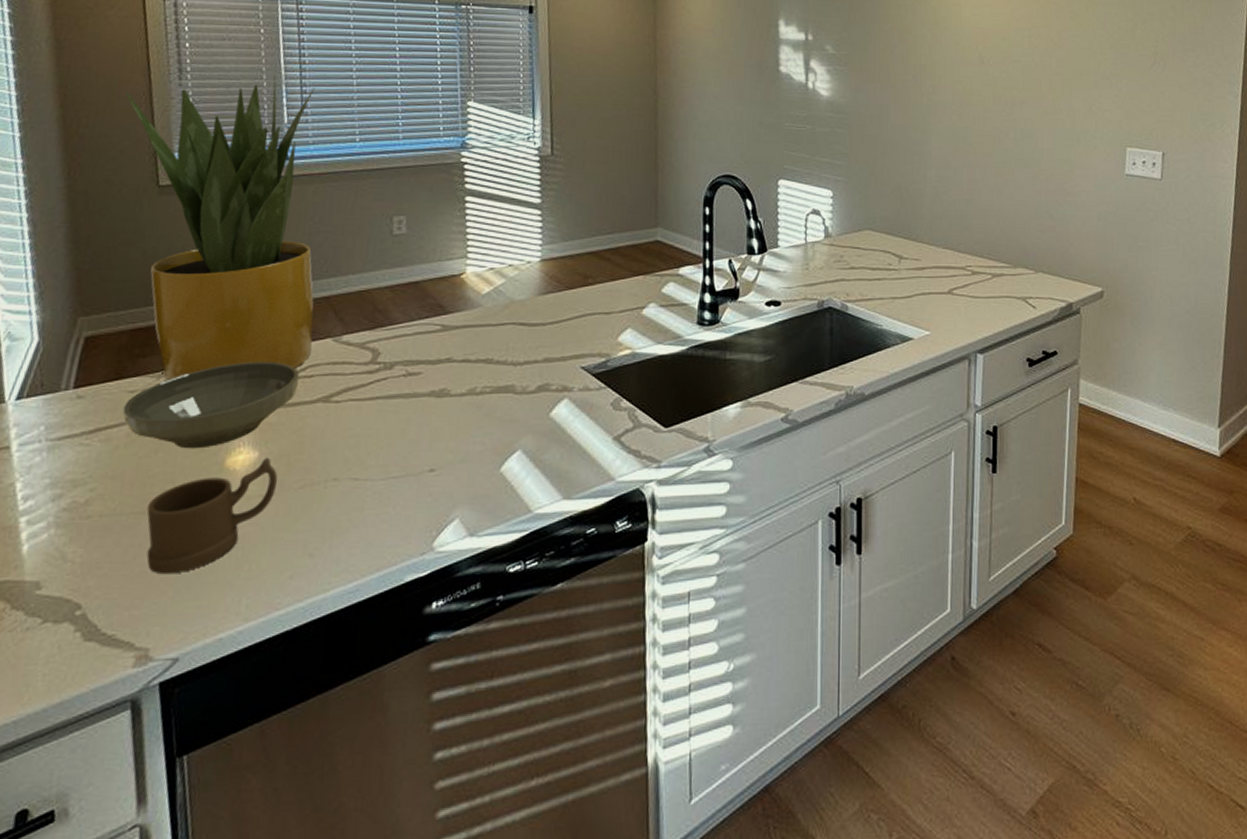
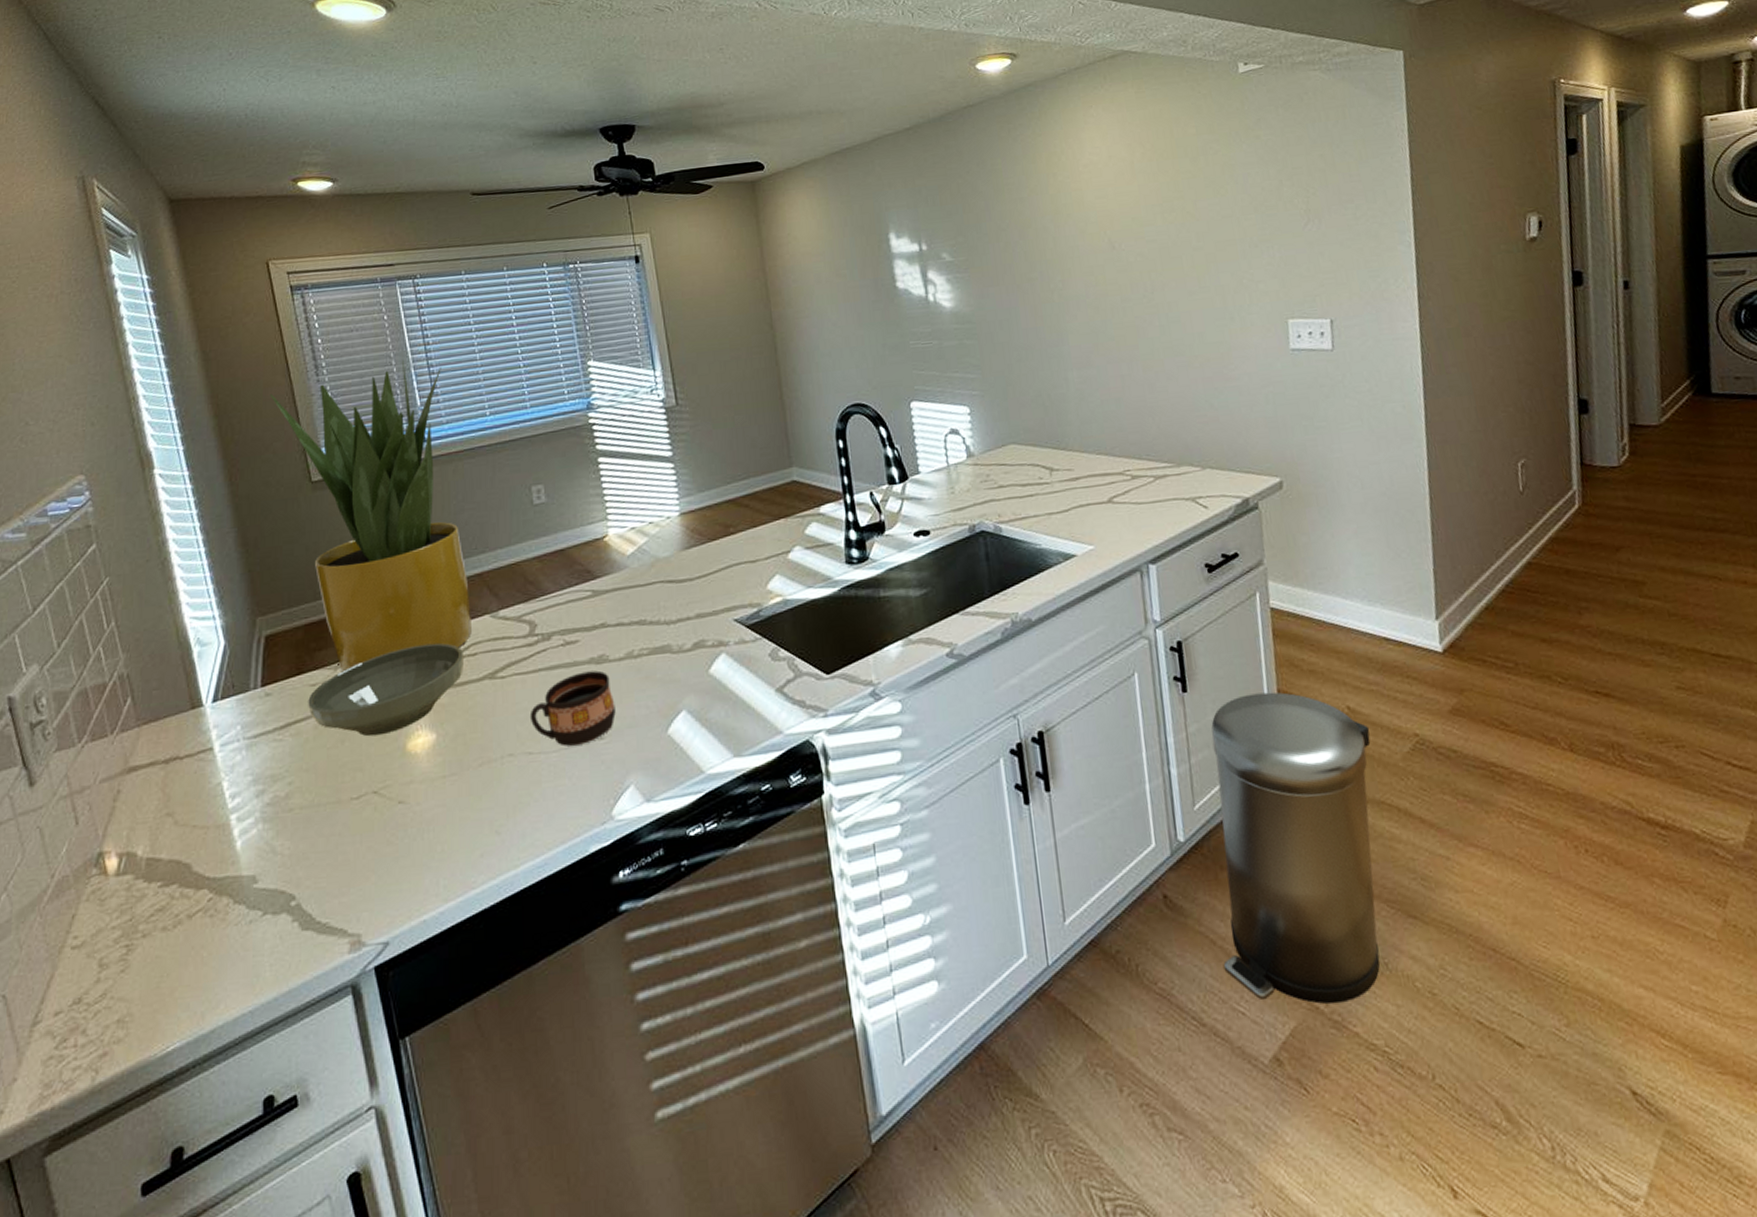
mug: present [146,457,278,575] -> none [341,738,456,861]
cup: none [360,404,451,475] -> present [529,670,616,747]
pedal bin: none [997,479,1150,764] -> present [1211,692,1380,1004]

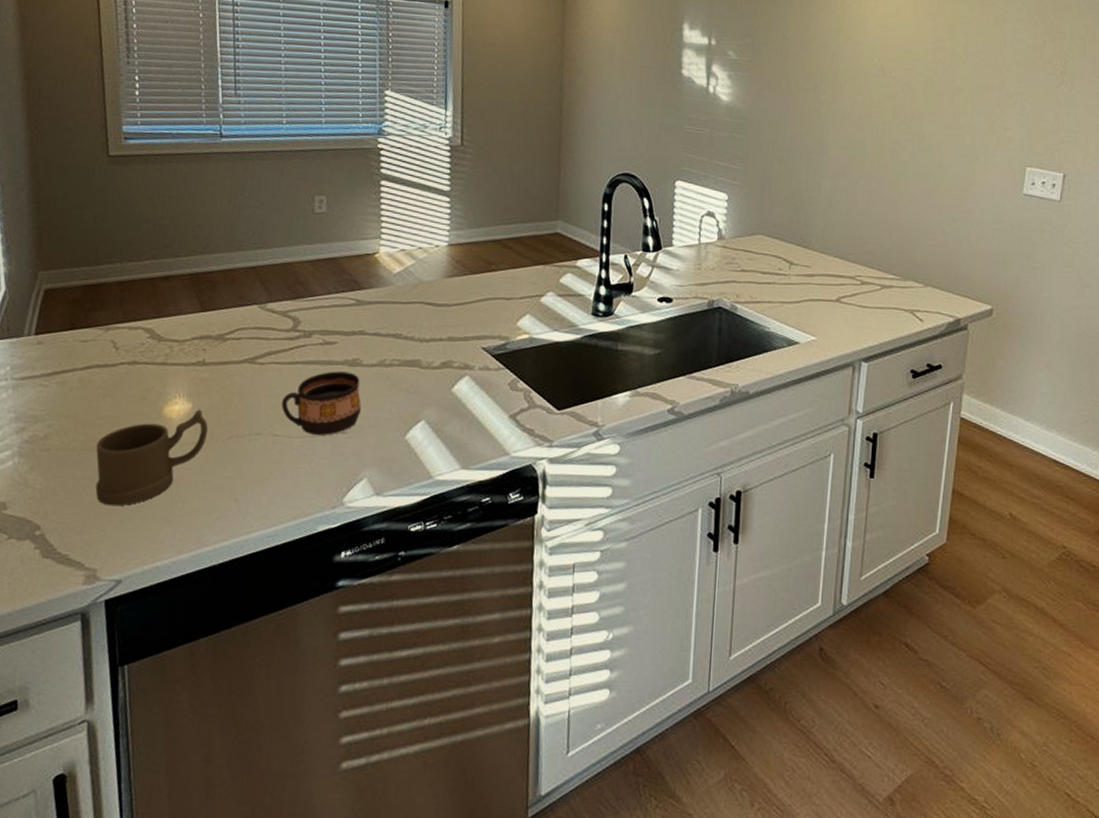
planter: present [270,359,473,673] -> none [80,57,247,335]
bowl: present [308,642,465,737] -> none [76,321,229,397]
mug: none [341,738,456,861] -> present [95,409,208,506]
pedal bin: present [1211,692,1380,1004] -> none [860,489,1024,761]

